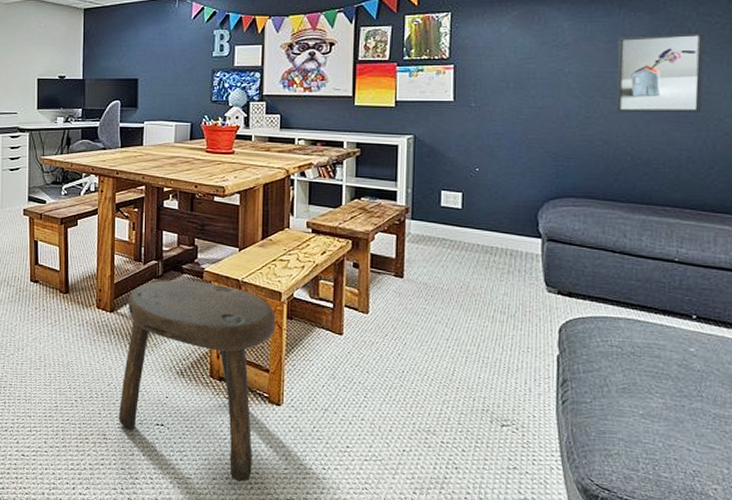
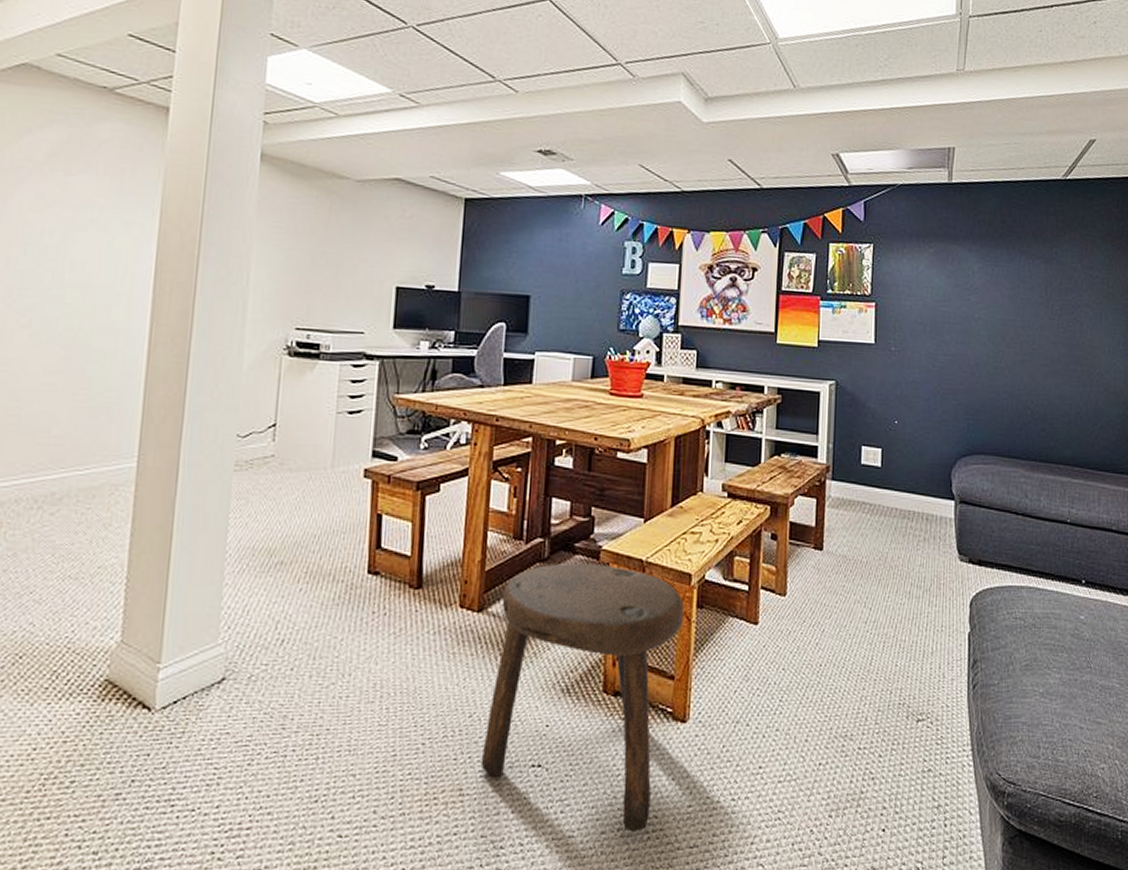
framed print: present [616,32,703,113] -> none [1018,284,1087,366]

